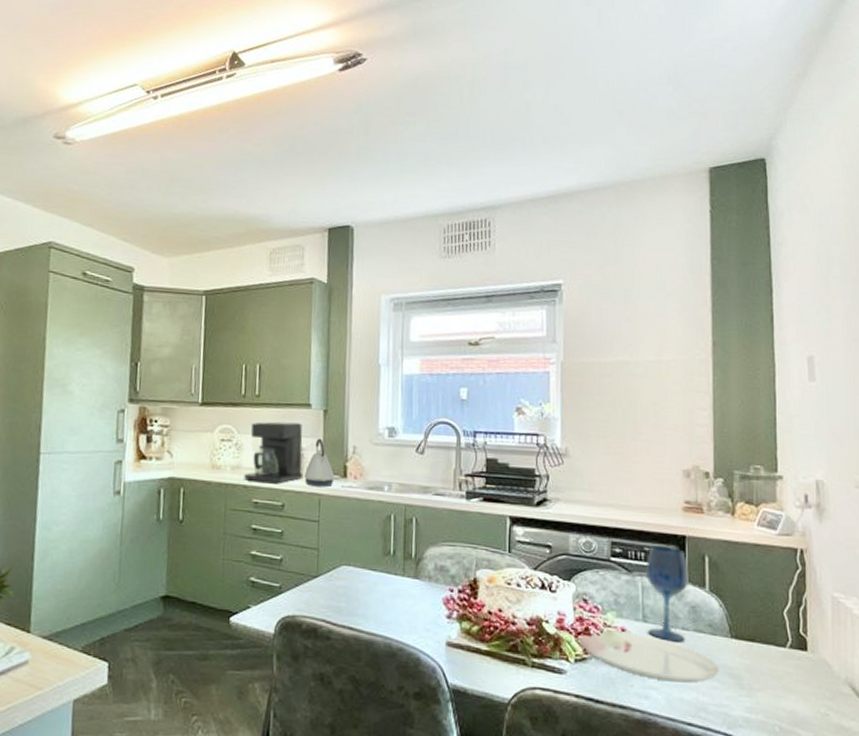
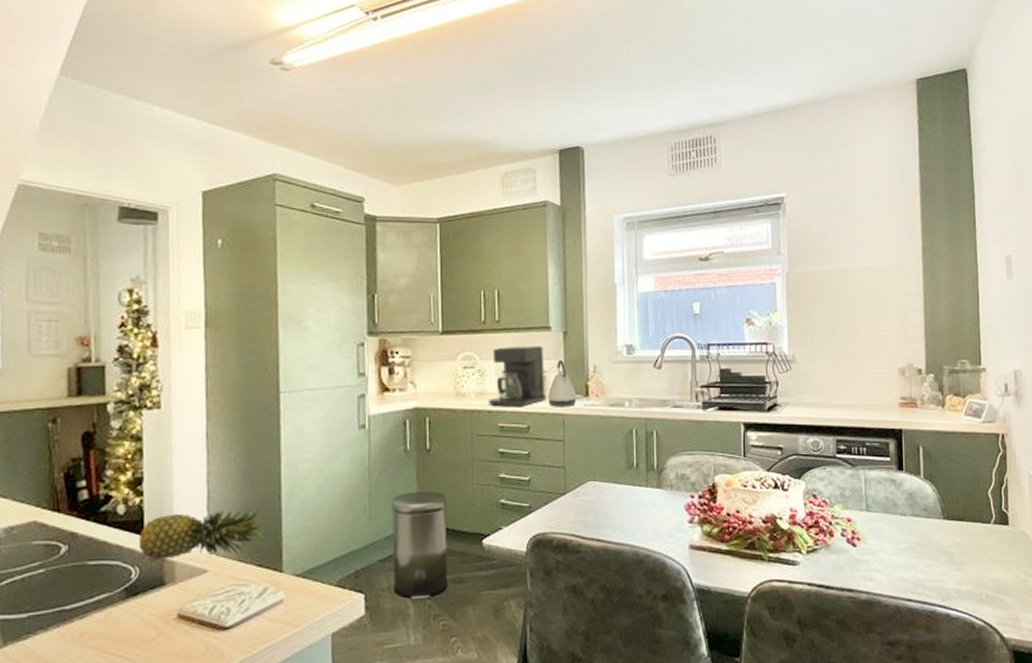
pedal bin: none [138,562,196,674] -> present [391,491,448,600]
plate: present [577,630,720,683] -> none [808,521,934,564]
wineglass: present [646,545,689,642] -> none [868,439,906,527]

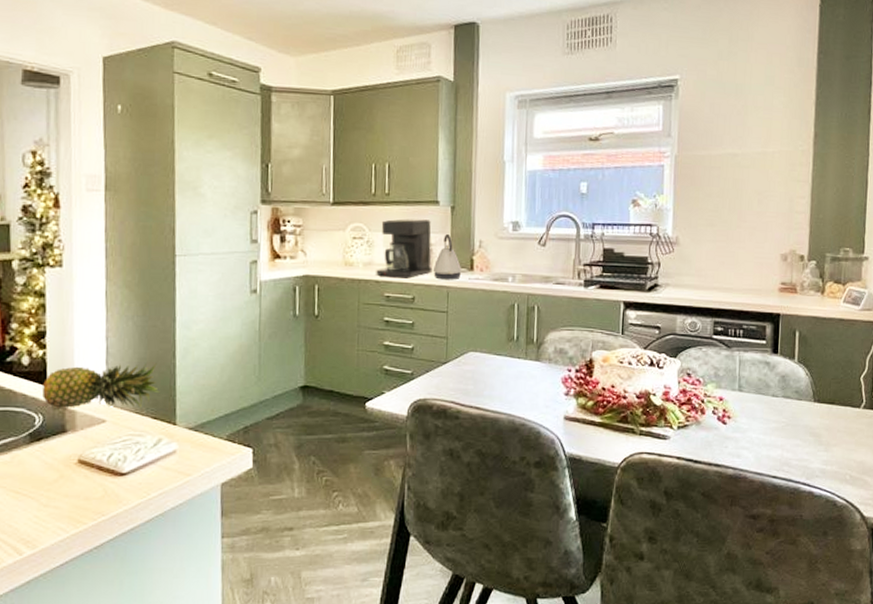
pedal bin: present [391,491,448,600] -> none [280,354,333,456]

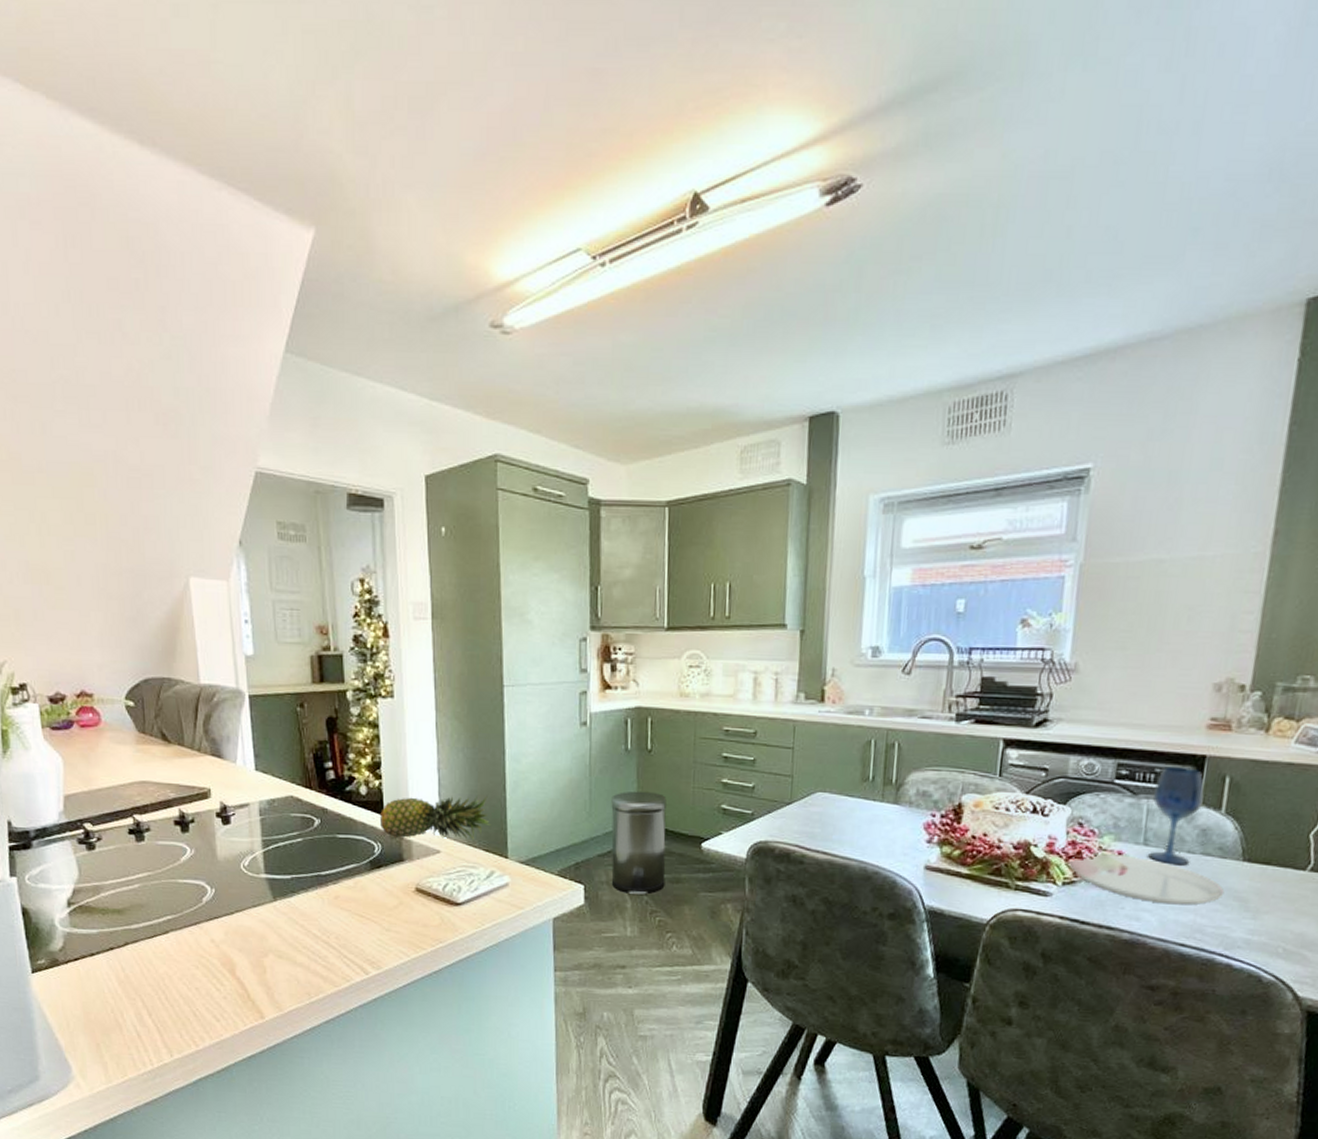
pedal bin: none [280,354,333,456] -> present [611,791,667,896]
coffee maker: present [376,218,433,278] -> none [714,644,777,711]
kettle: present [432,234,462,280] -> none [777,662,812,713]
plate: none [681,400,803,442] -> present [1068,853,1225,906]
wineglass: none [743,323,781,408] -> present [1148,766,1205,865]

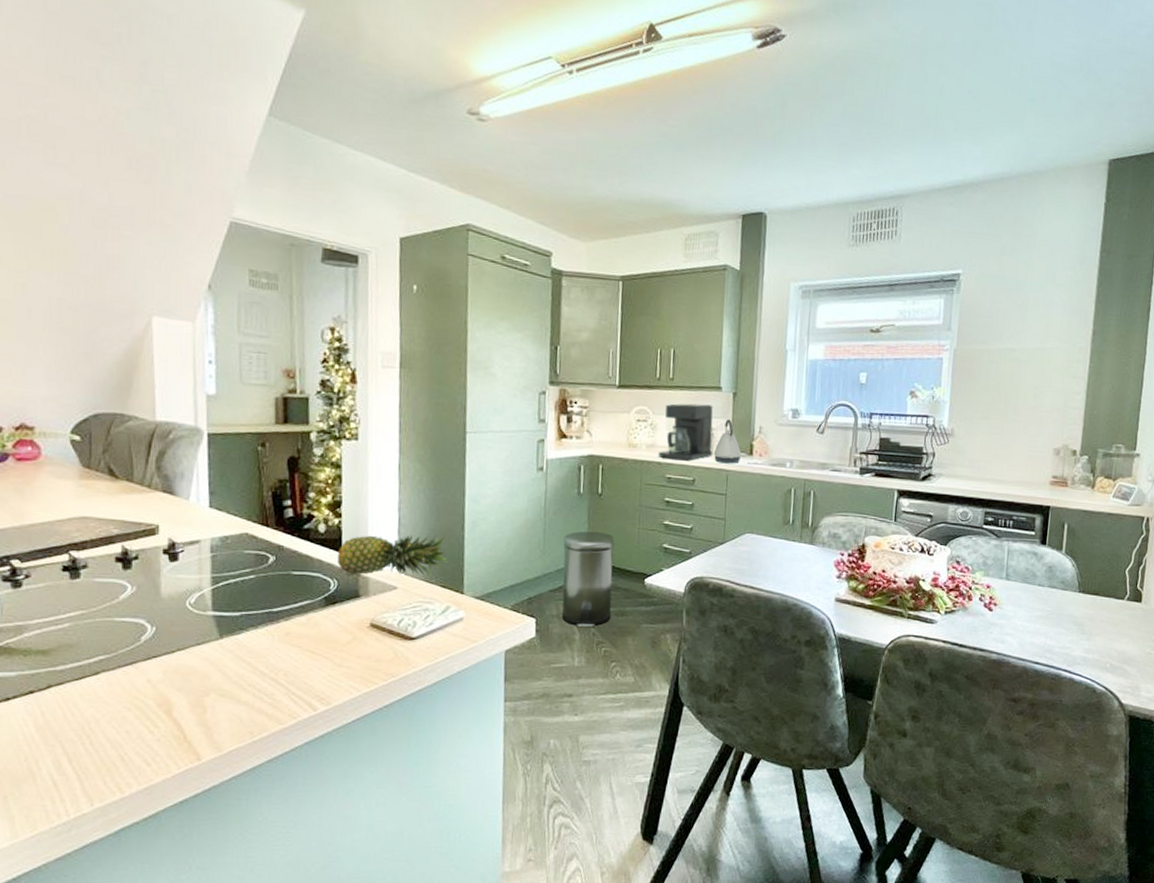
coffee maker: none [714,644,777,711] -> present [658,403,713,461]
kettle: none [777,662,812,713] -> present [713,420,742,464]
plate: present [1068,853,1225,906] -> none [949,587,1067,630]
wineglass: present [1148,766,1205,865] -> none [1010,514,1050,596]

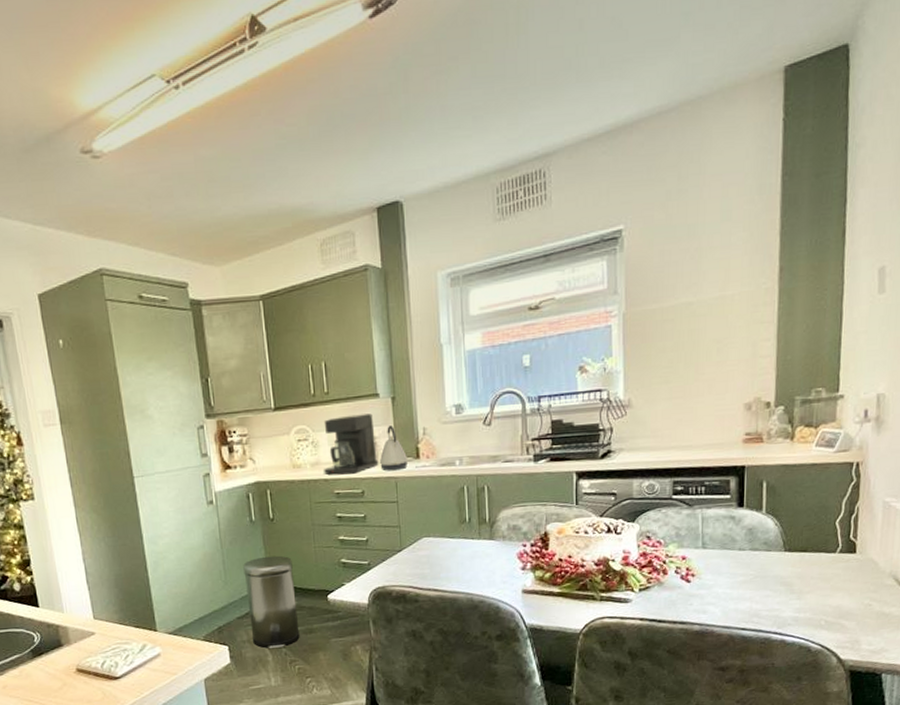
fruit: present [338,534,449,577] -> none [35,578,139,626]

